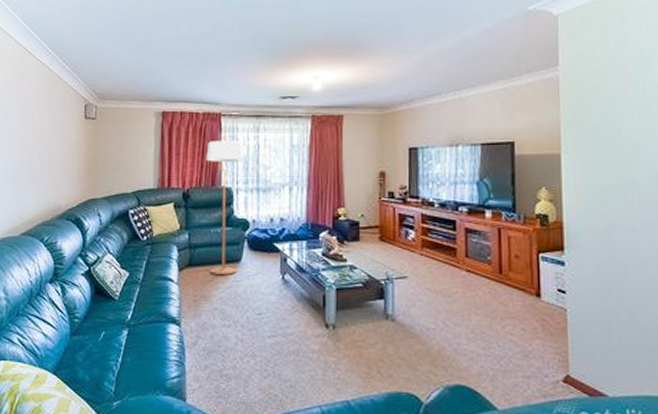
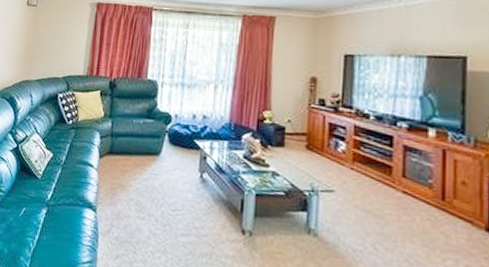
floor lamp: present [206,135,242,275] -> none [128,29,170,167]

